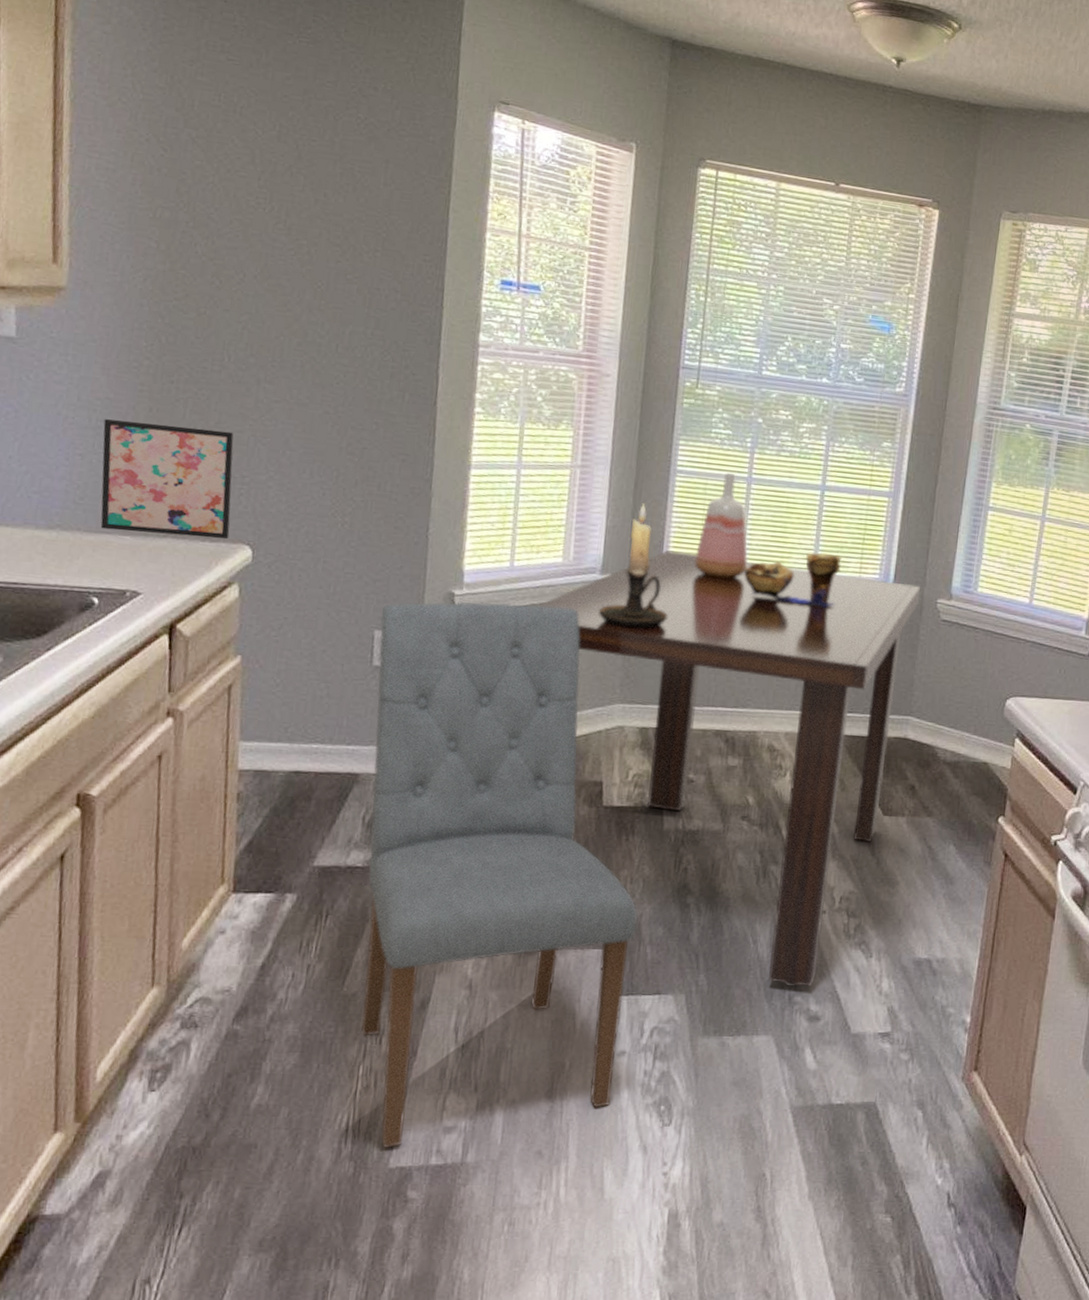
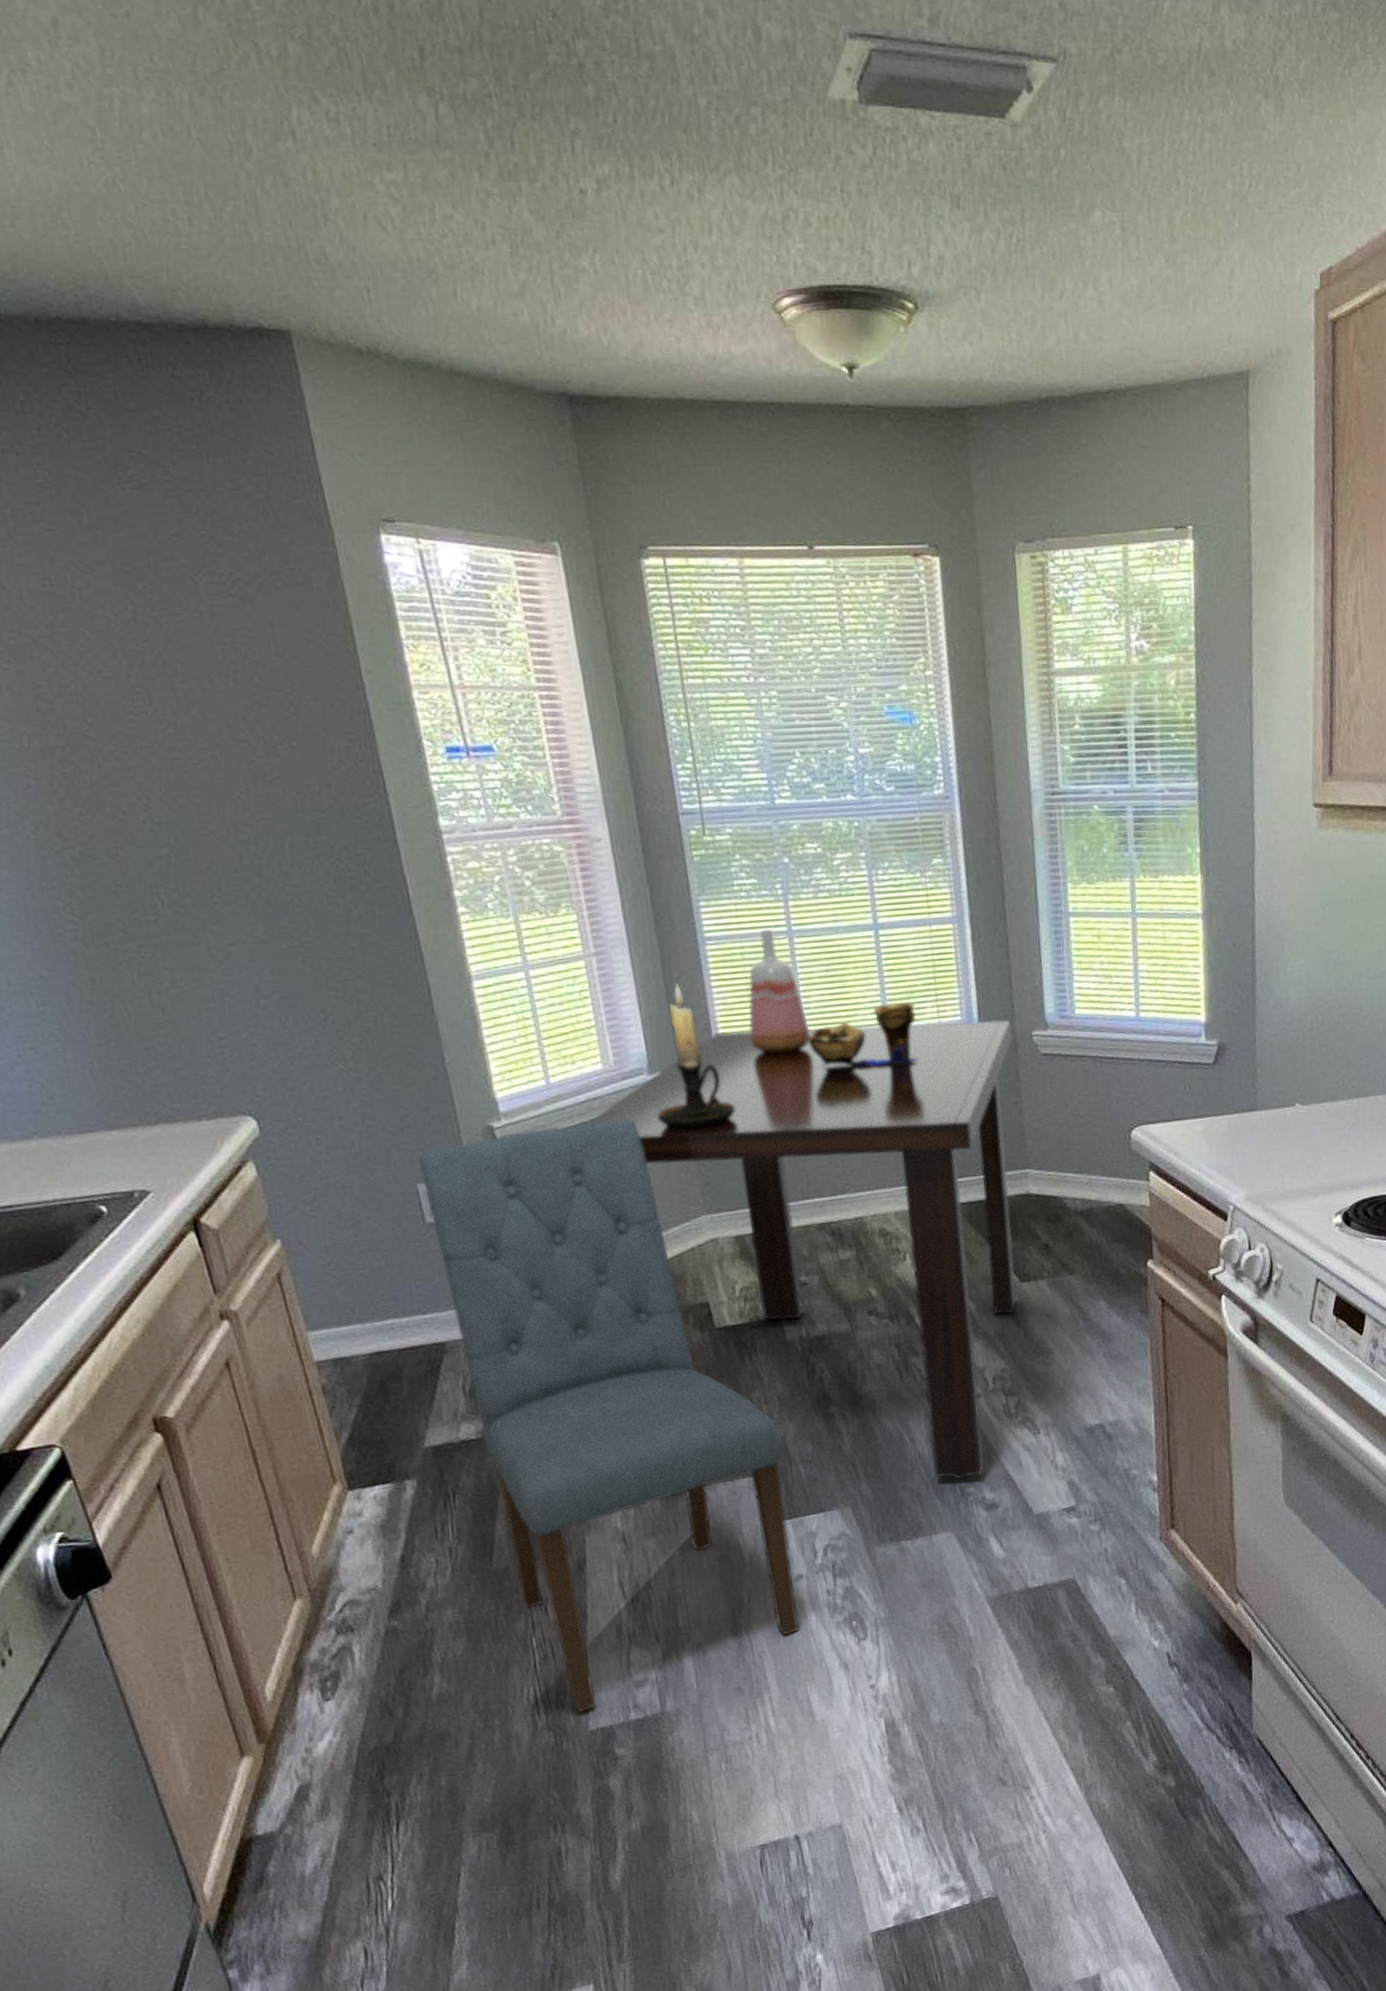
wall art: present [100,419,234,539] -> none [45,989,227,1128]

